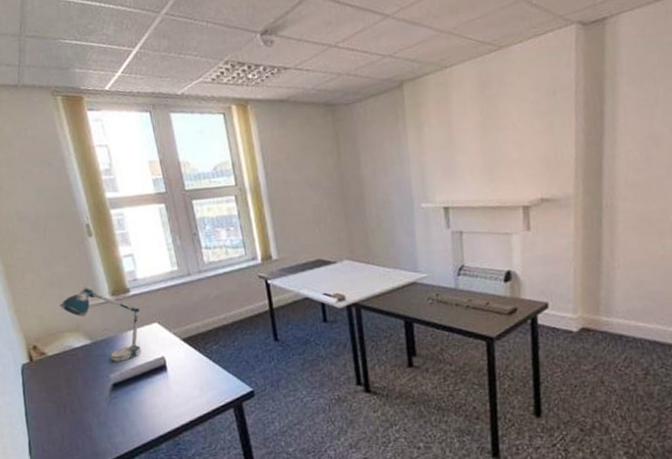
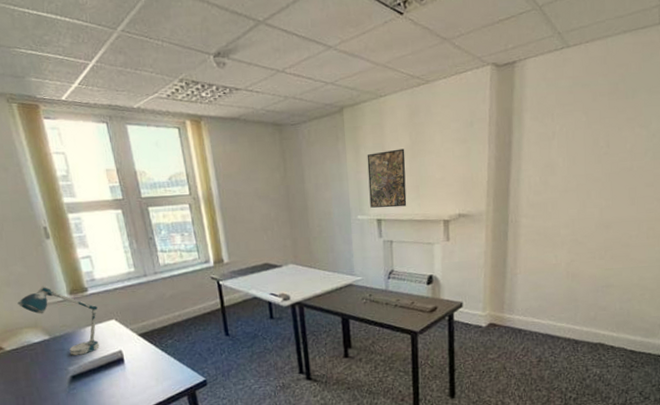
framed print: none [431,125,479,194] -> present [367,148,407,208]

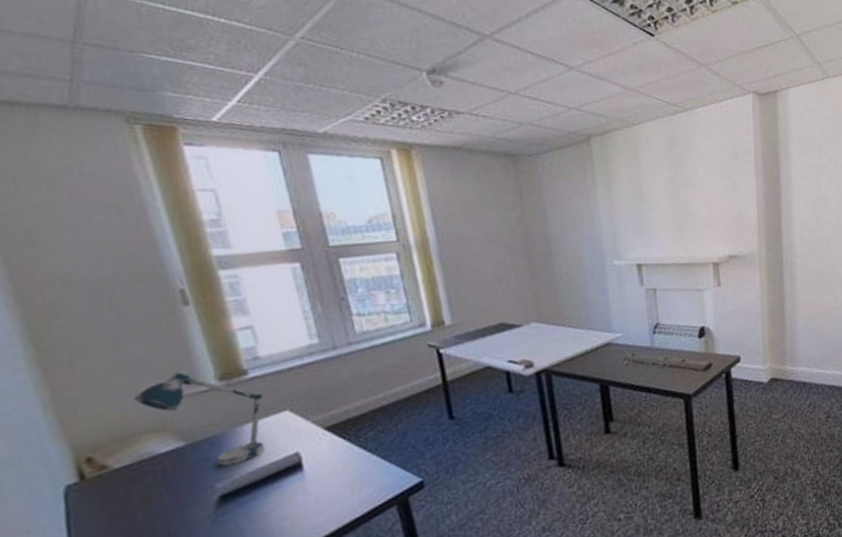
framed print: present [367,148,407,208] -> none [621,183,671,251]

